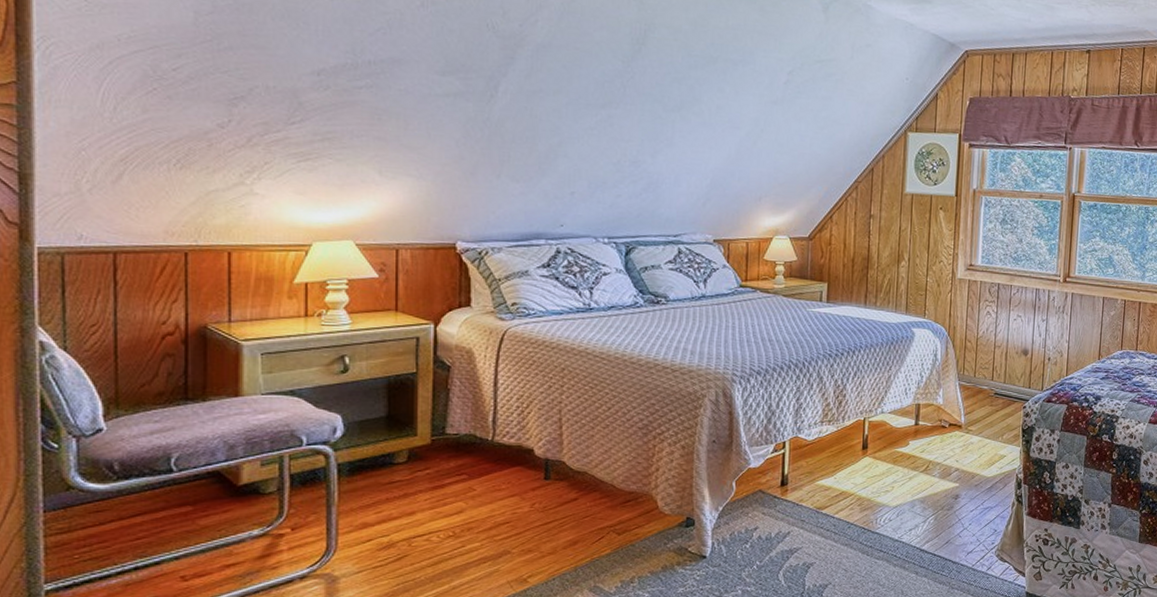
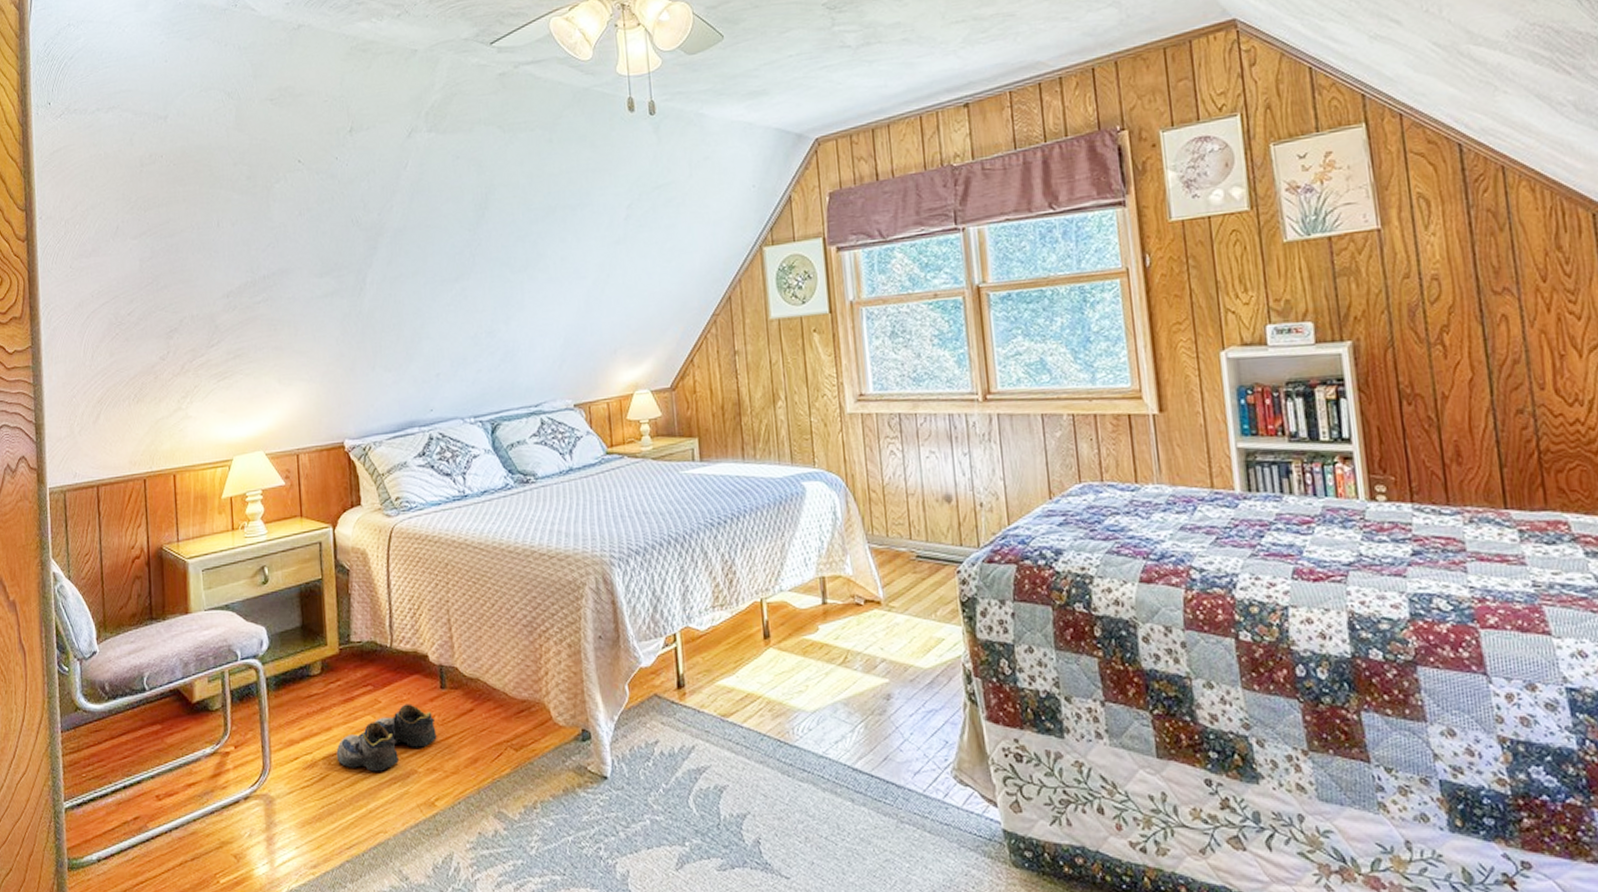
shoe: none [418,492,536,553] -> present [336,704,437,772]

